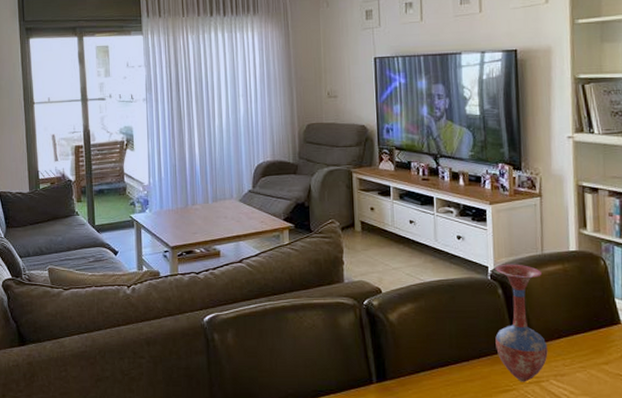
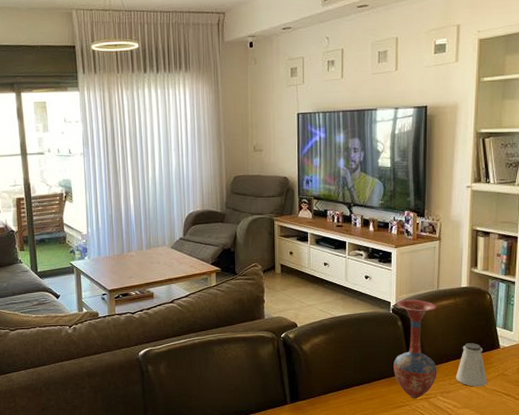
saltshaker: none [570,317,610,370] -> present [455,343,488,387]

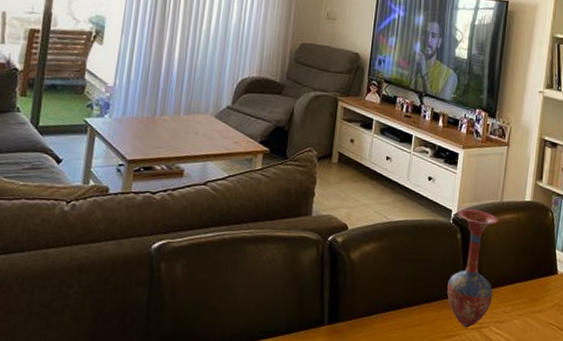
saltshaker: present [455,343,488,387] -> none [510,265,543,318]

